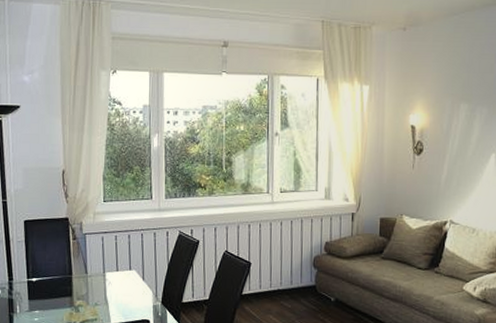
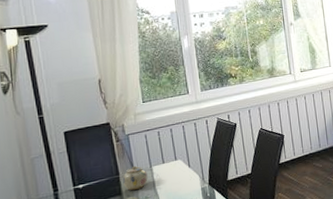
teapot: none [74,268,100,295] -> present [122,165,148,191]

